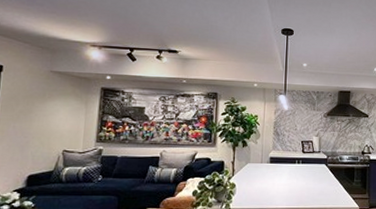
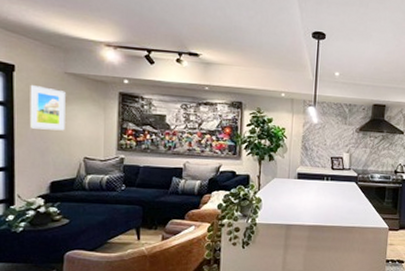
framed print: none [11,83,50,126] -> present [29,84,66,131]

